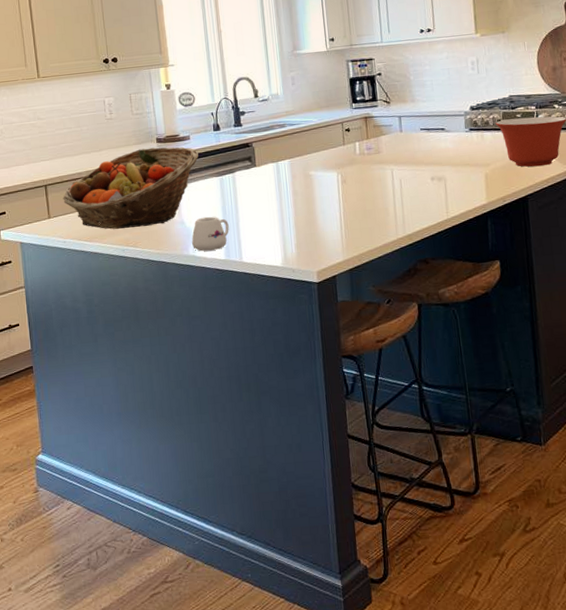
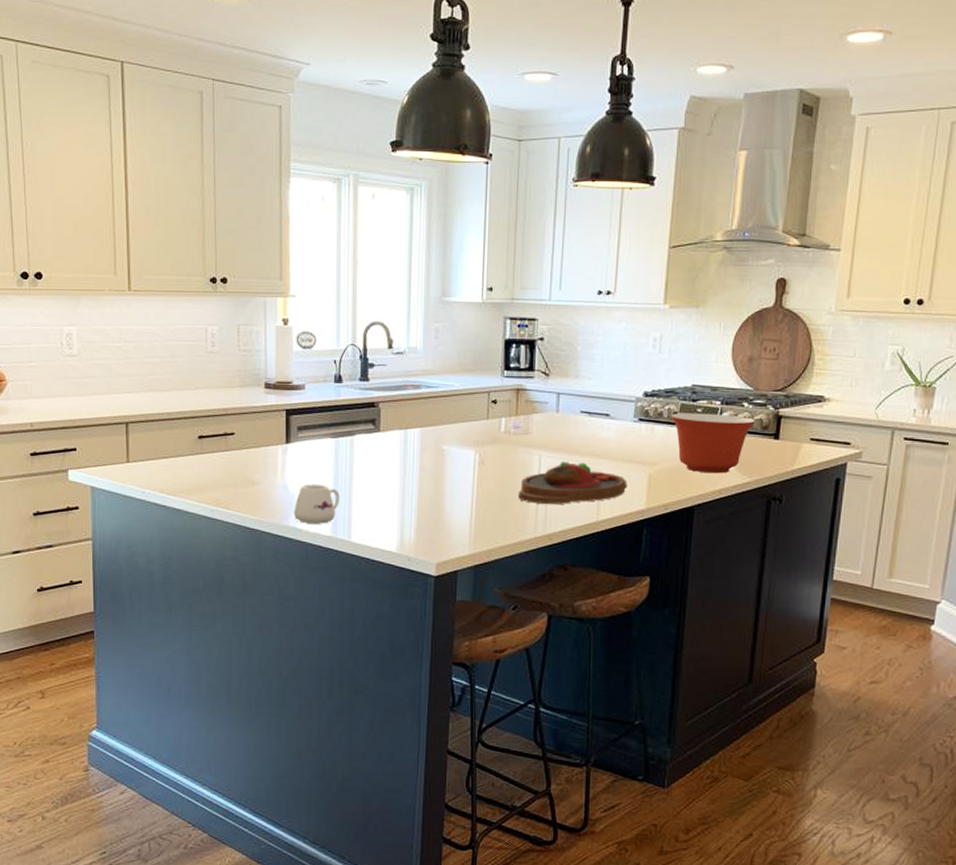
fruit basket: present [63,147,199,229] -> none [146,393,313,486]
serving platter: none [378,171,469,211] -> present [518,461,628,504]

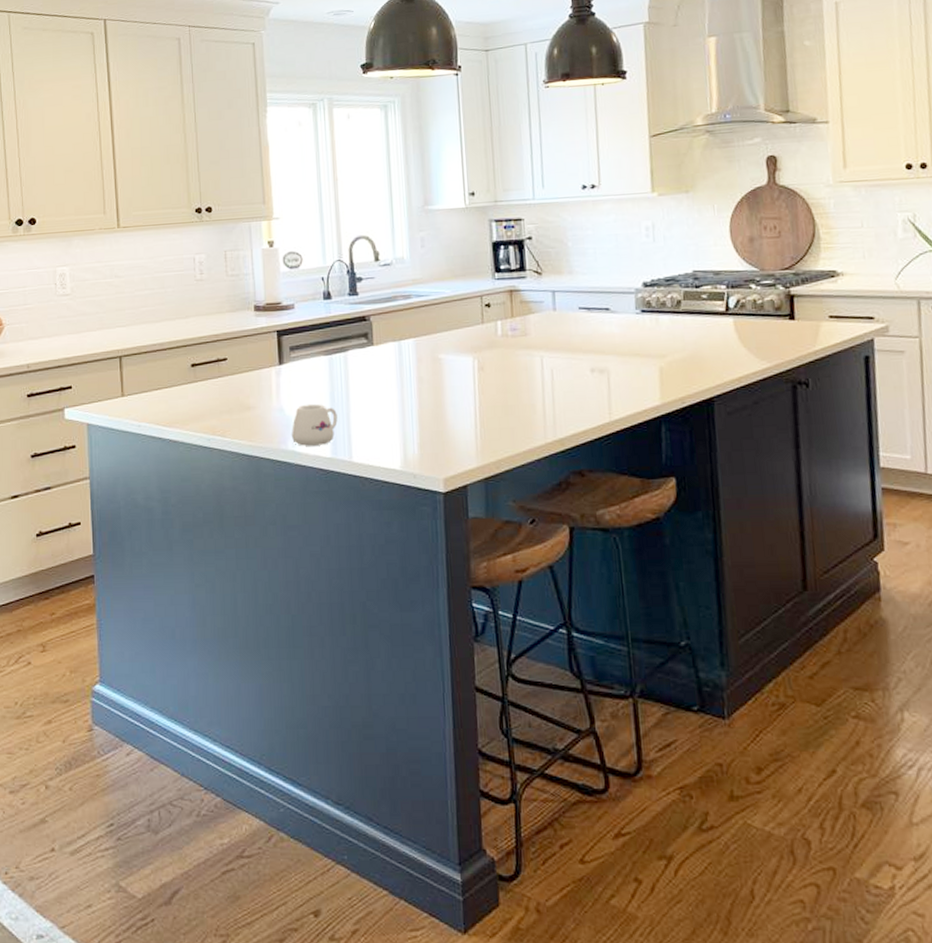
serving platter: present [518,461,628,504] -> none [523,360,638,408]
mixing bowl: present [670,413,756,474] -> none [674,298,767,362]

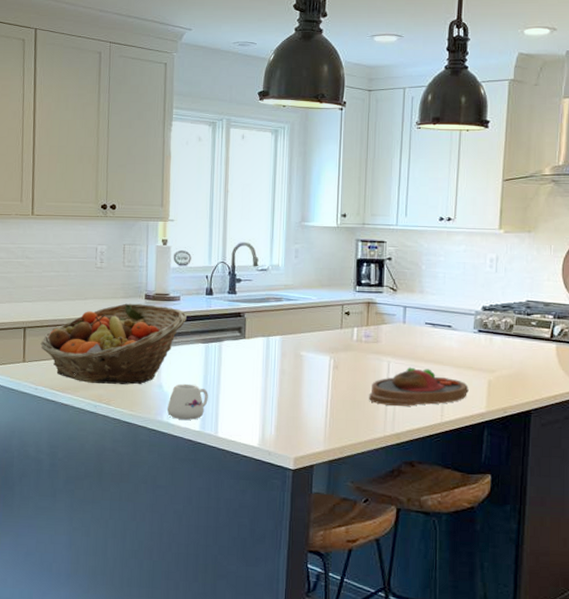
fruit basket: none [140,316,304,414] -> present [40,303,187,385]
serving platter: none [523,360,638,408] -> present [369,367,469,406]

